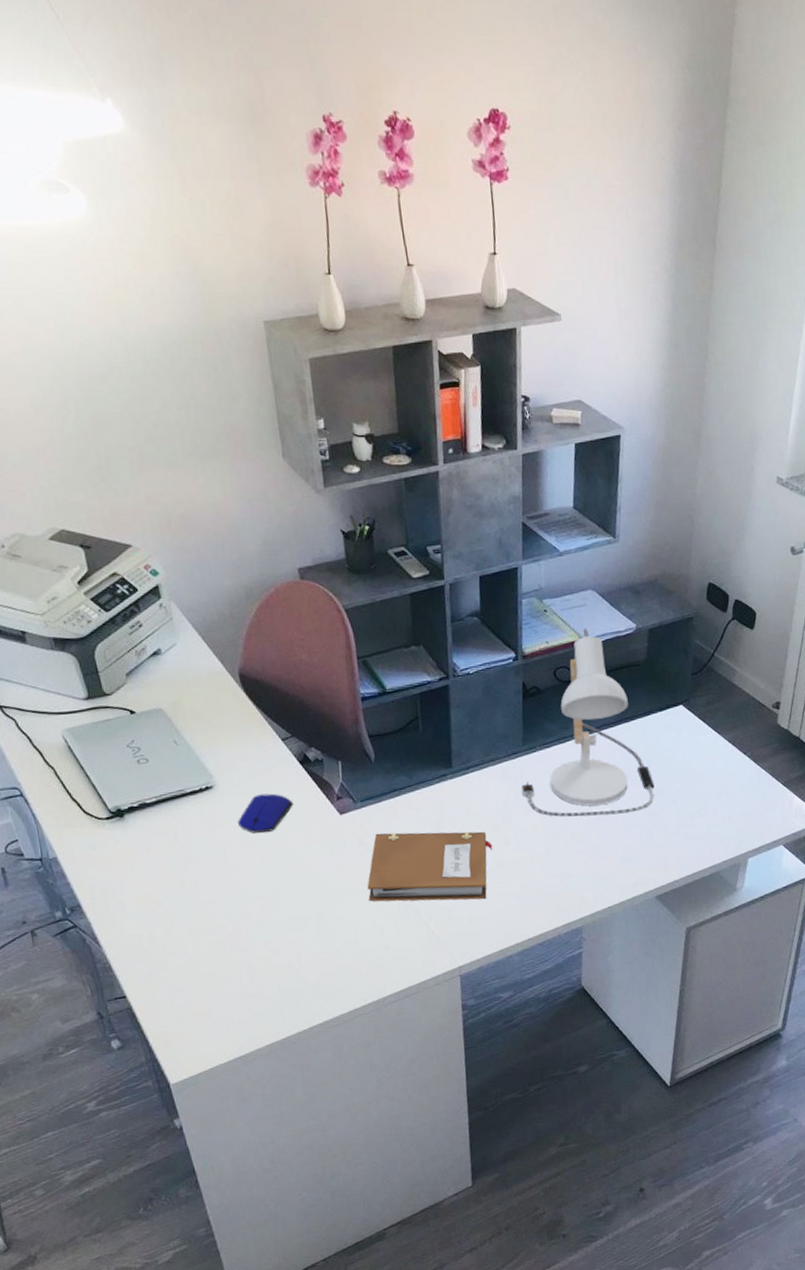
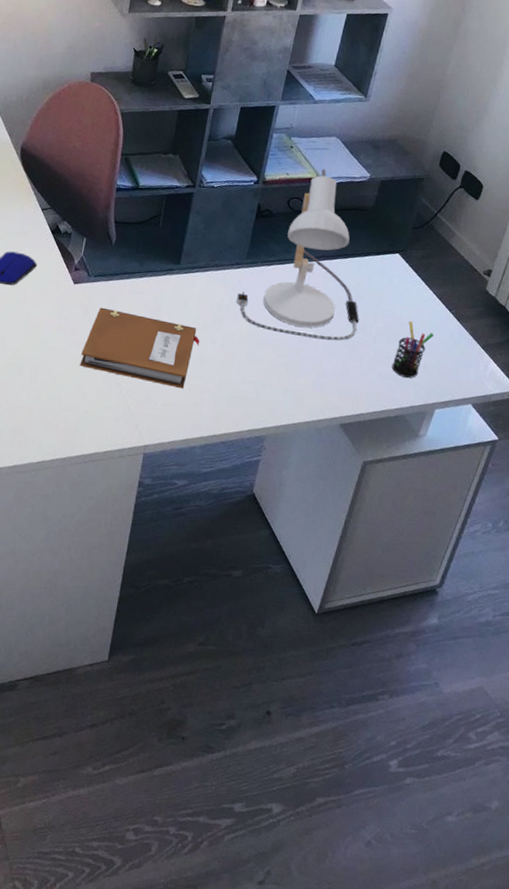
pen holder: none [697,774,733,834] -> present [392,321,434,378]

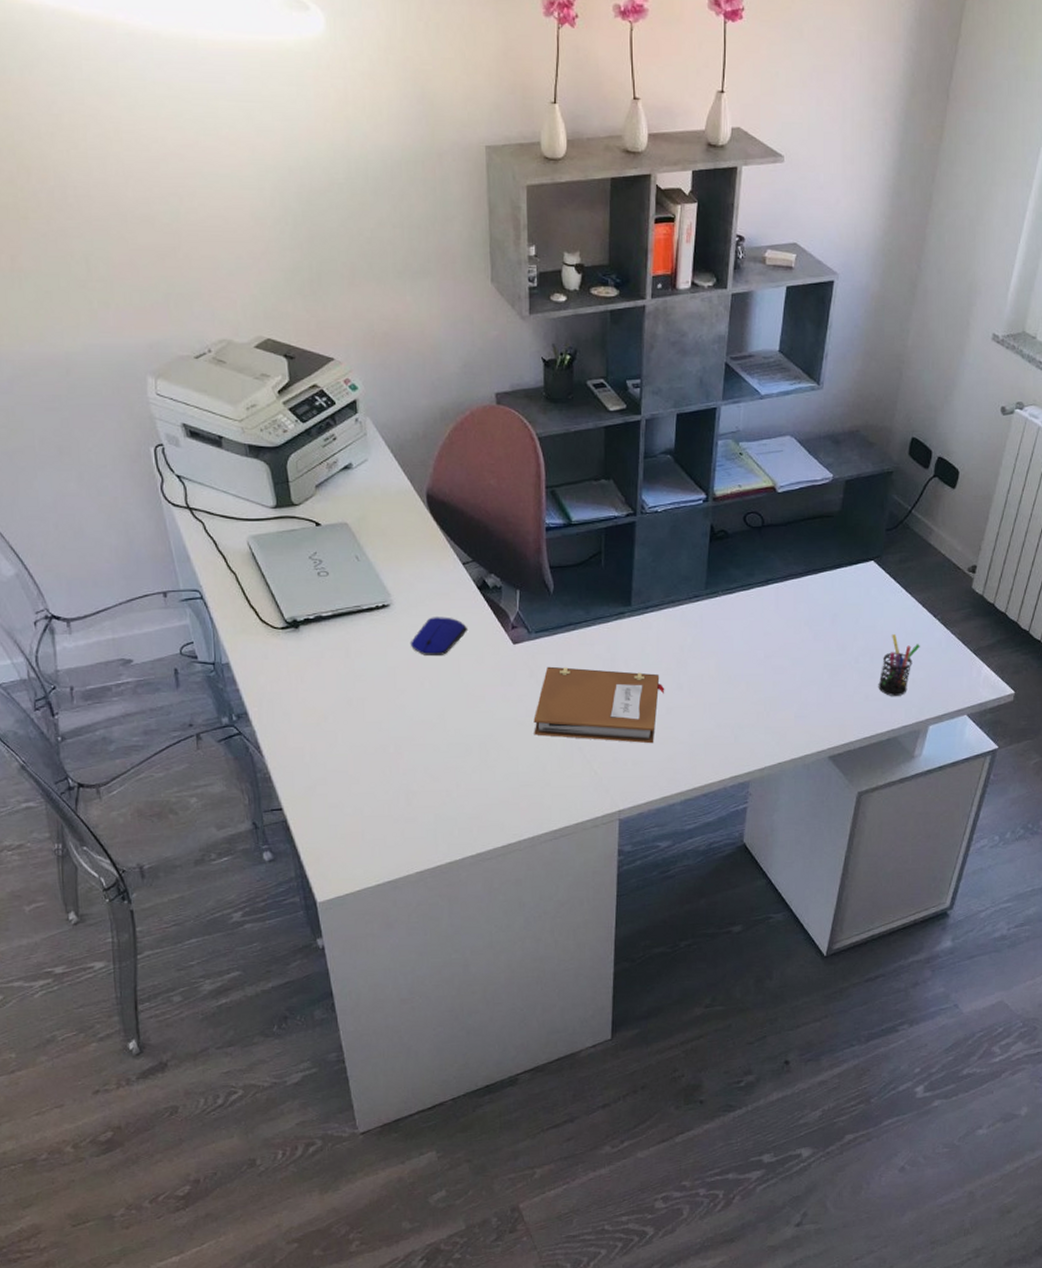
desk lamp: present [237,168,359,341] -> none [700,474,838,668]

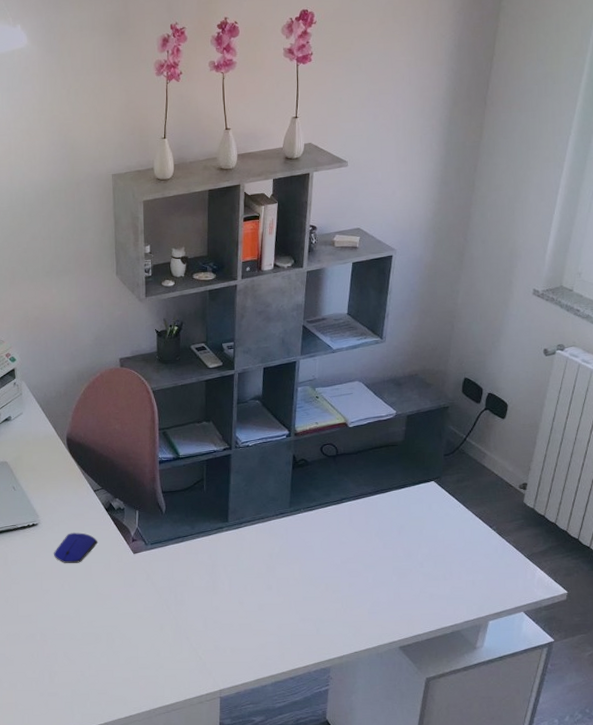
notebook: present [533,666,665,744] -> none [150,571,257,635]
pen holder: present [878,634,920,696] -> none [441,543,478,595]

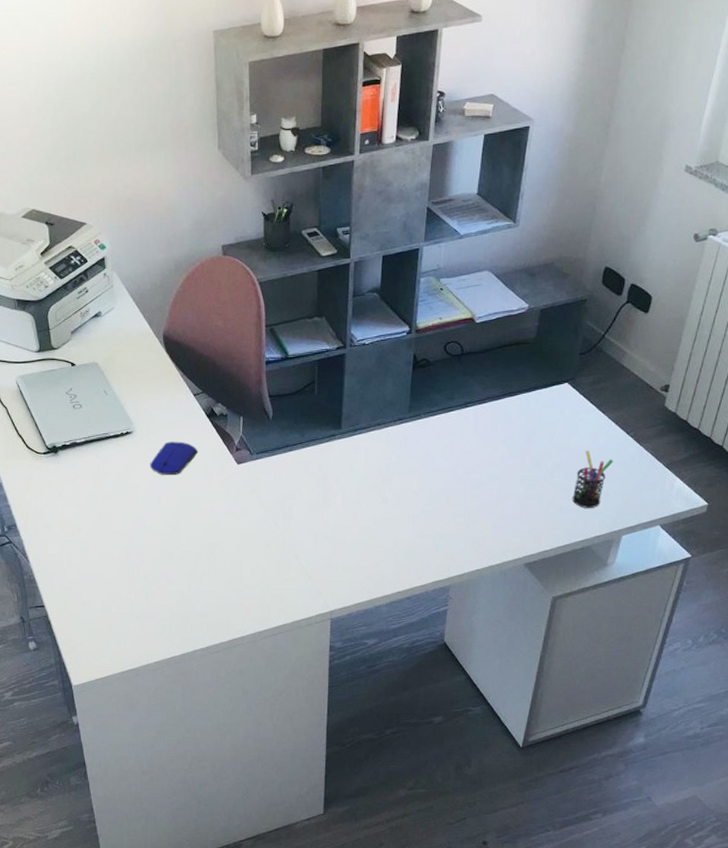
pen holder: none [441,543,478,595] -> present [572,451,613,508]

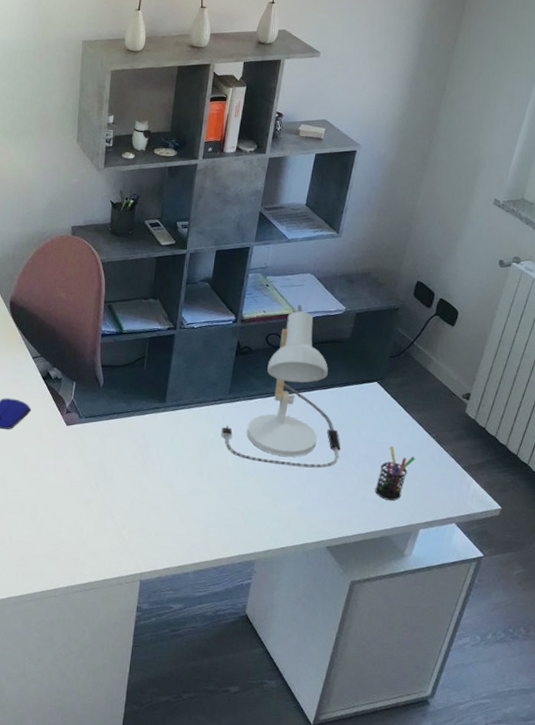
desk lamp: none [404,306,533,483] -> present [221,304,341,468]

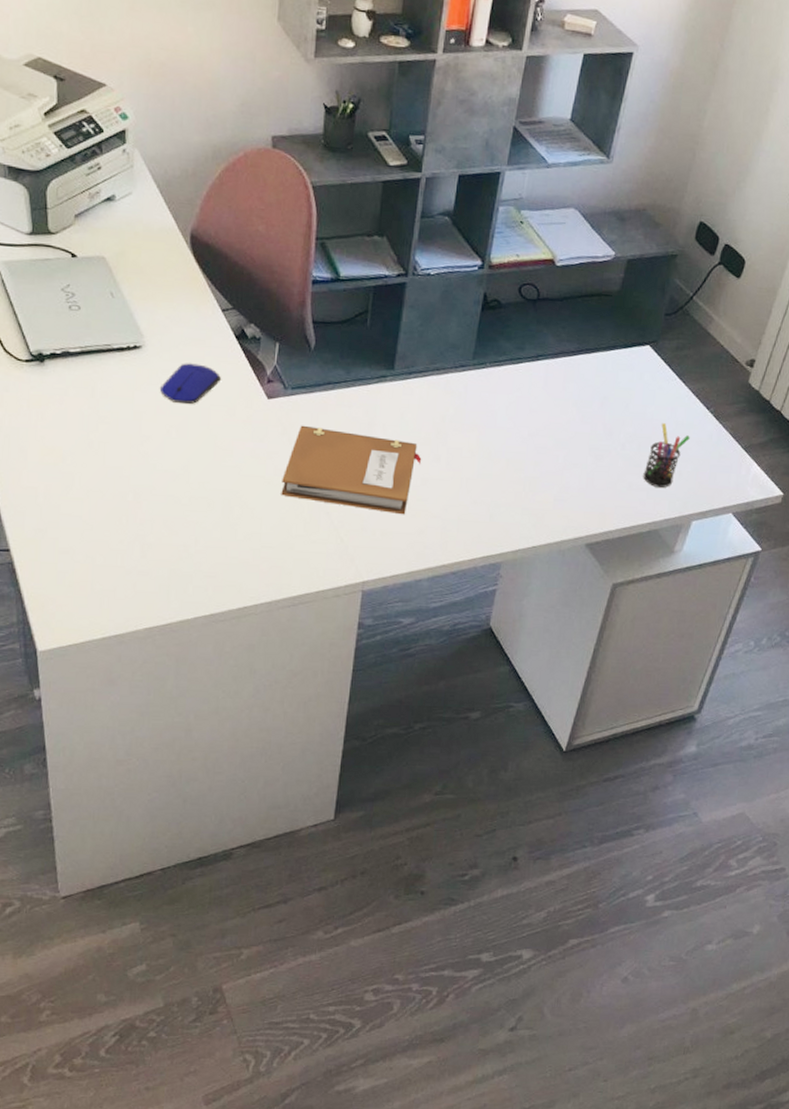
notebook: none [76,446,188,519] -> present [281,425,422,515]
desk lamp: present [221,304,341,468] -> none [463,247,605,450]

